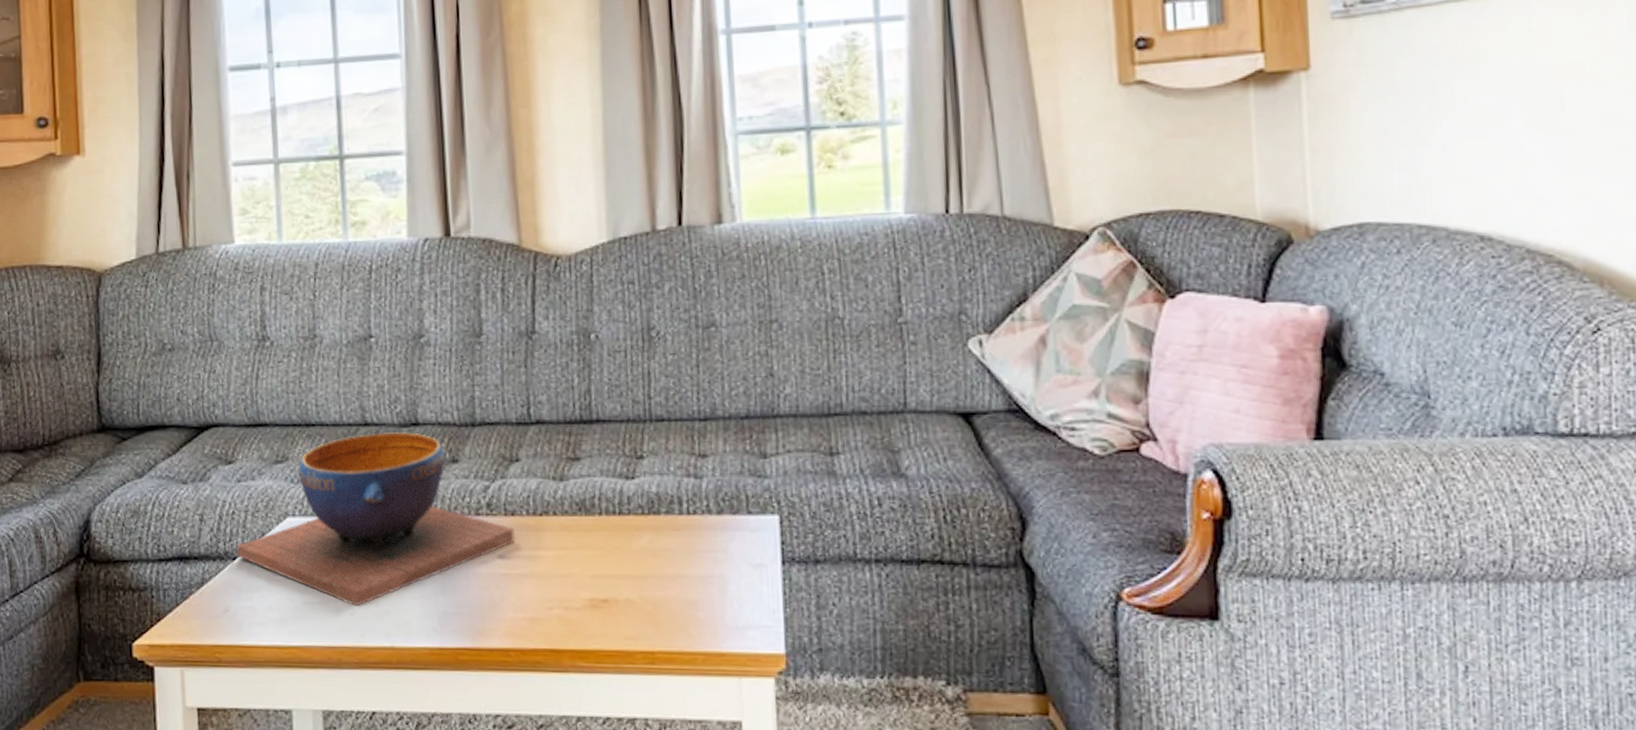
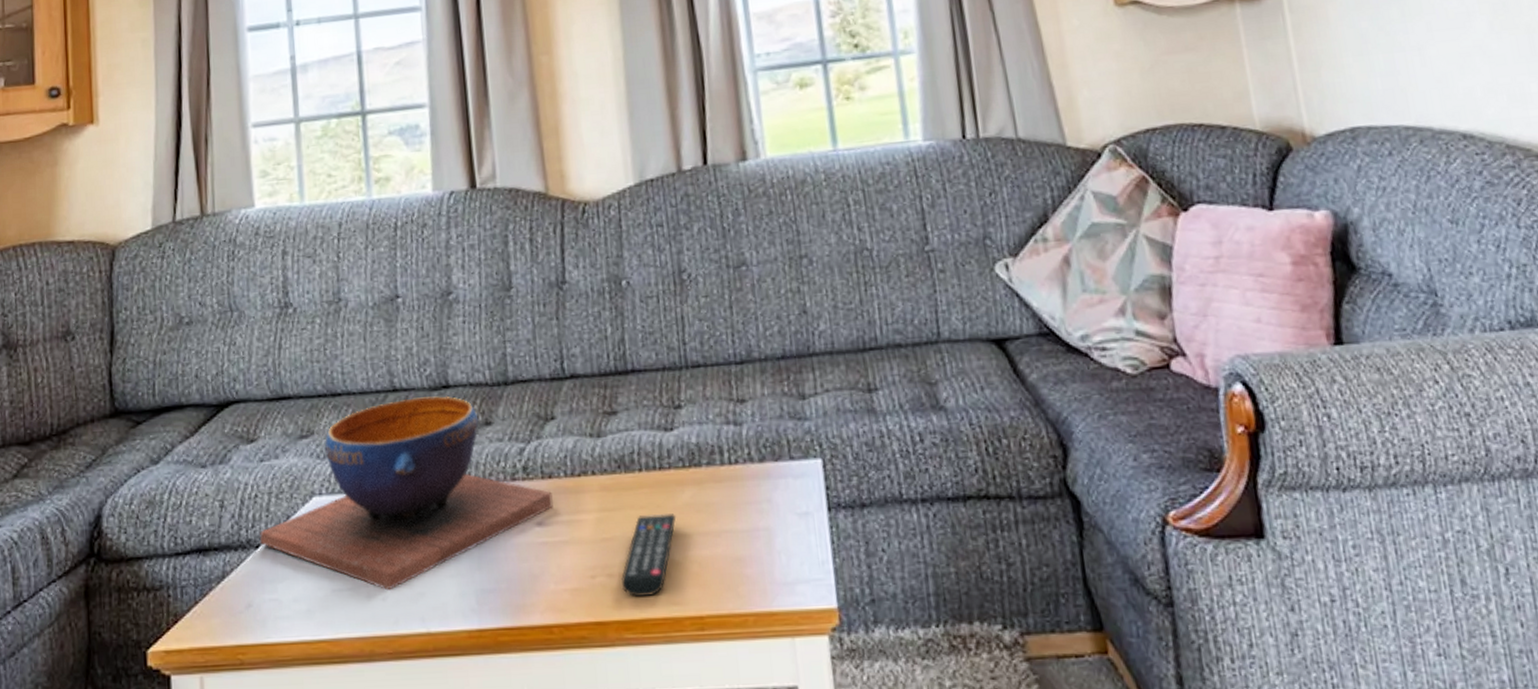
remote control: none [577,556,633,630] -> present [621,514,676,596]

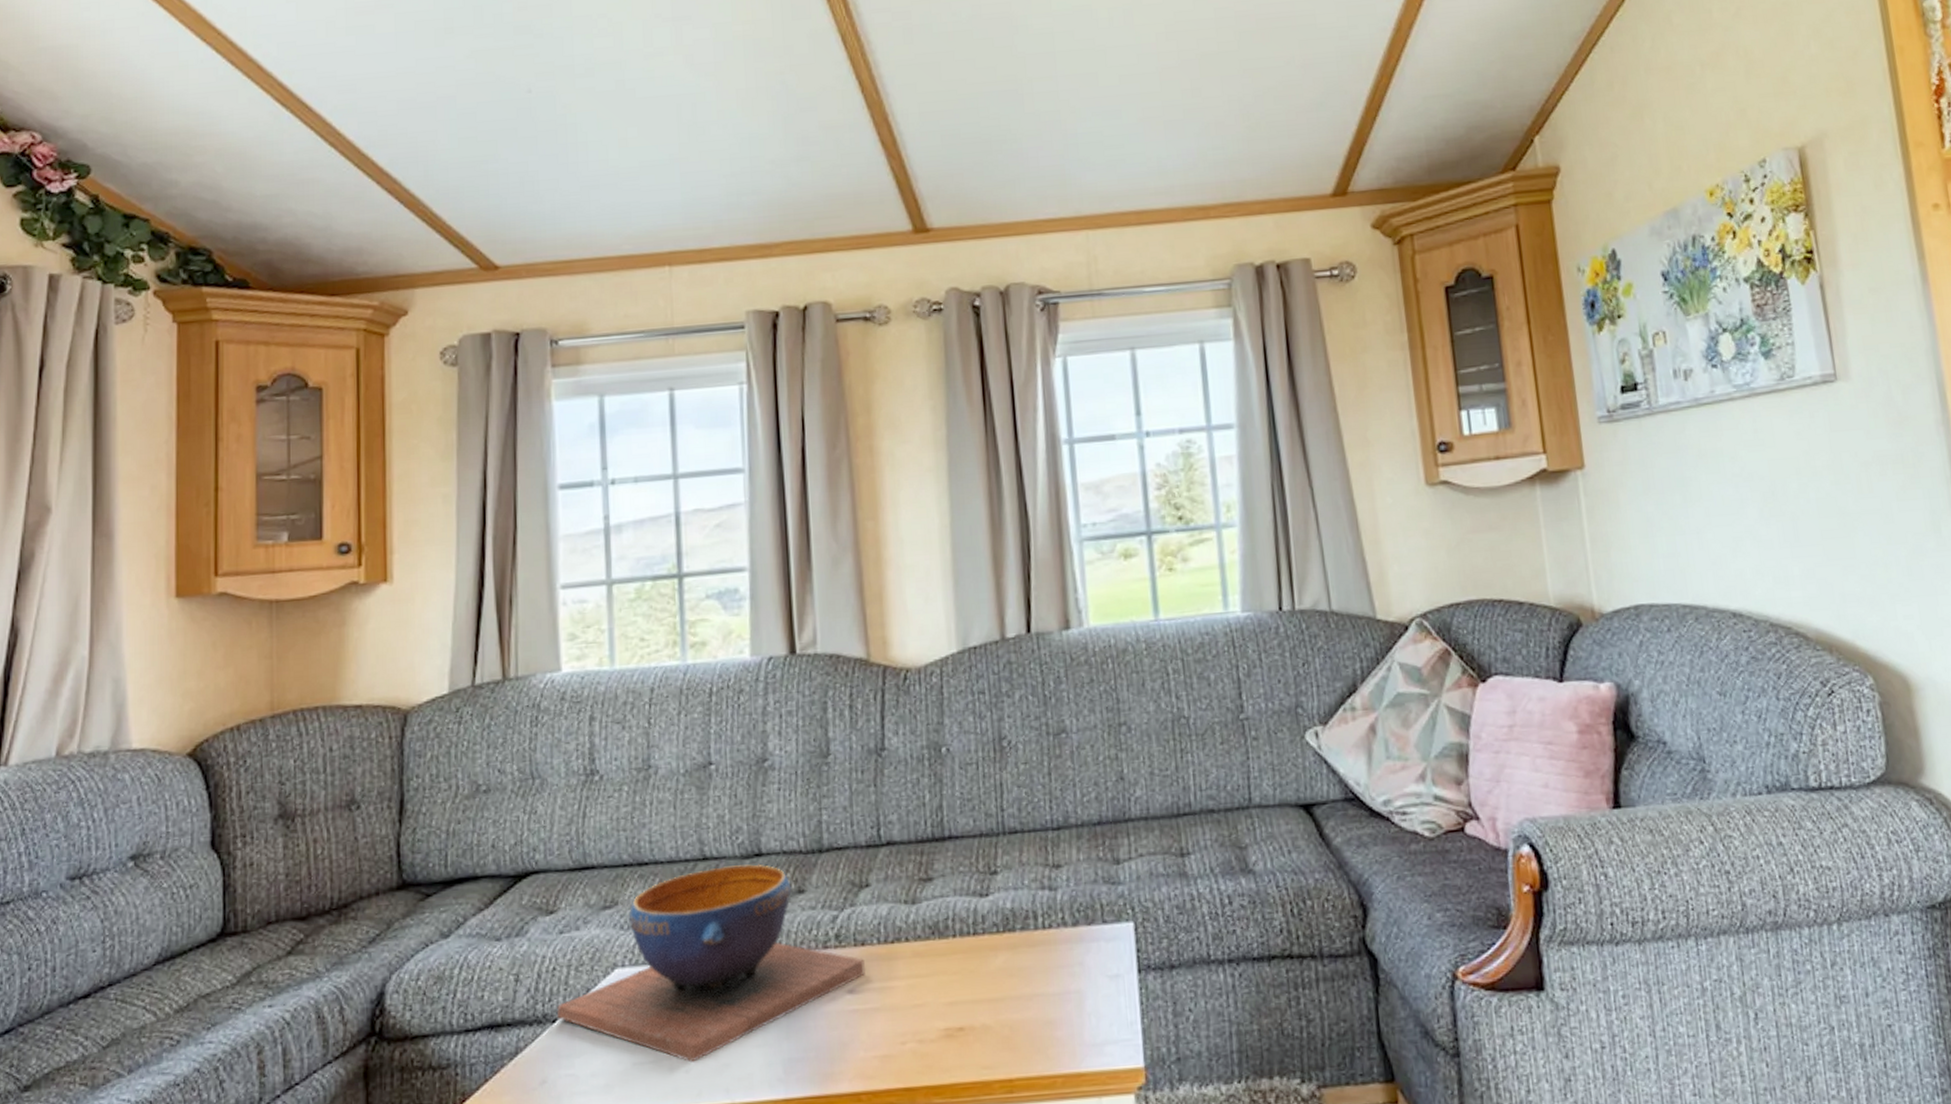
remote control: present [621,514,676,596] -> none [932,978,989,1062]

